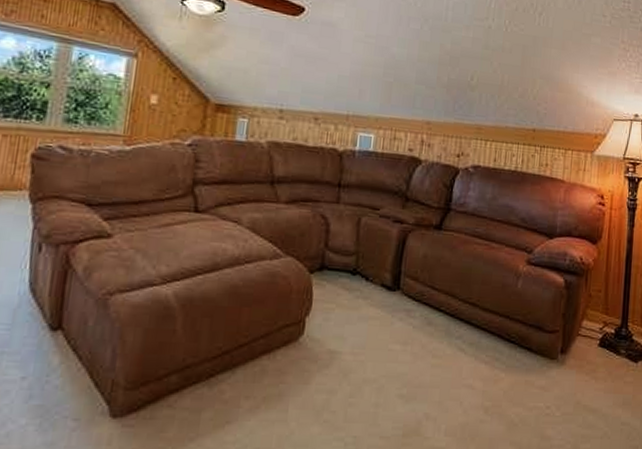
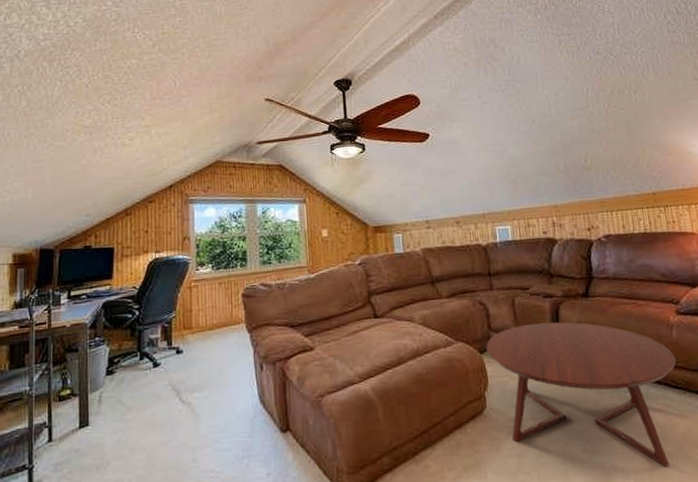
coffee table: none [317,248,515,423] -> present [486,322,676,467]

